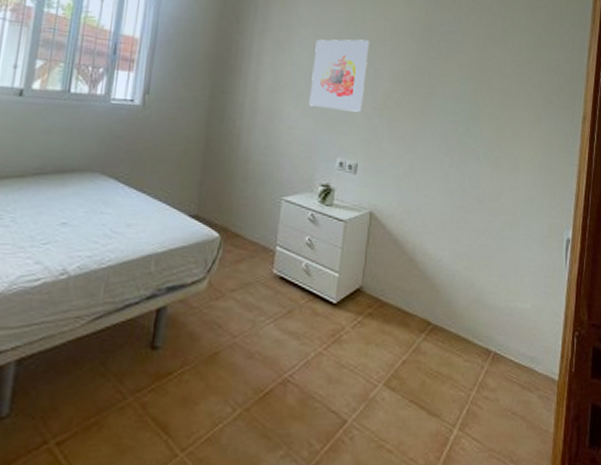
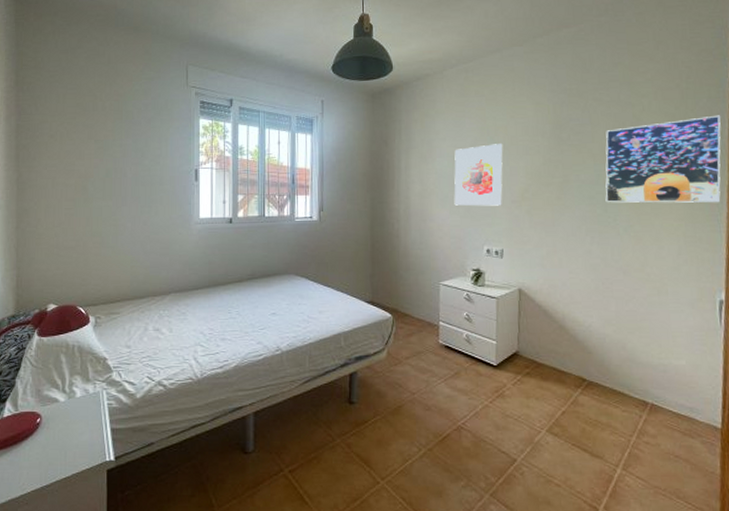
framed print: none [468,41,581,133] -> present [605,115,721,203]

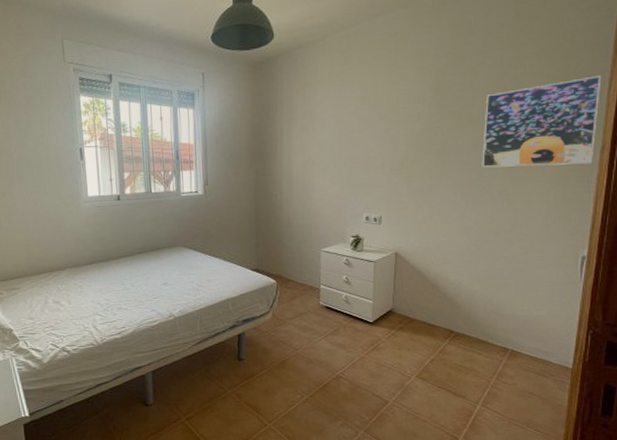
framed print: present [454,144,503,206] -> none [335,112,384,176]

